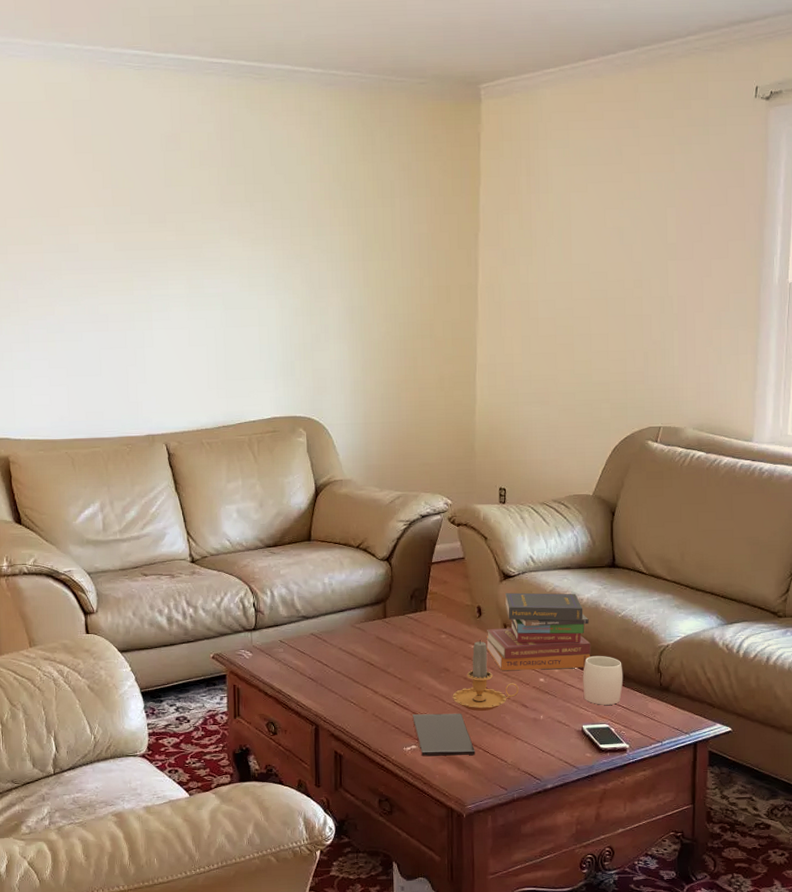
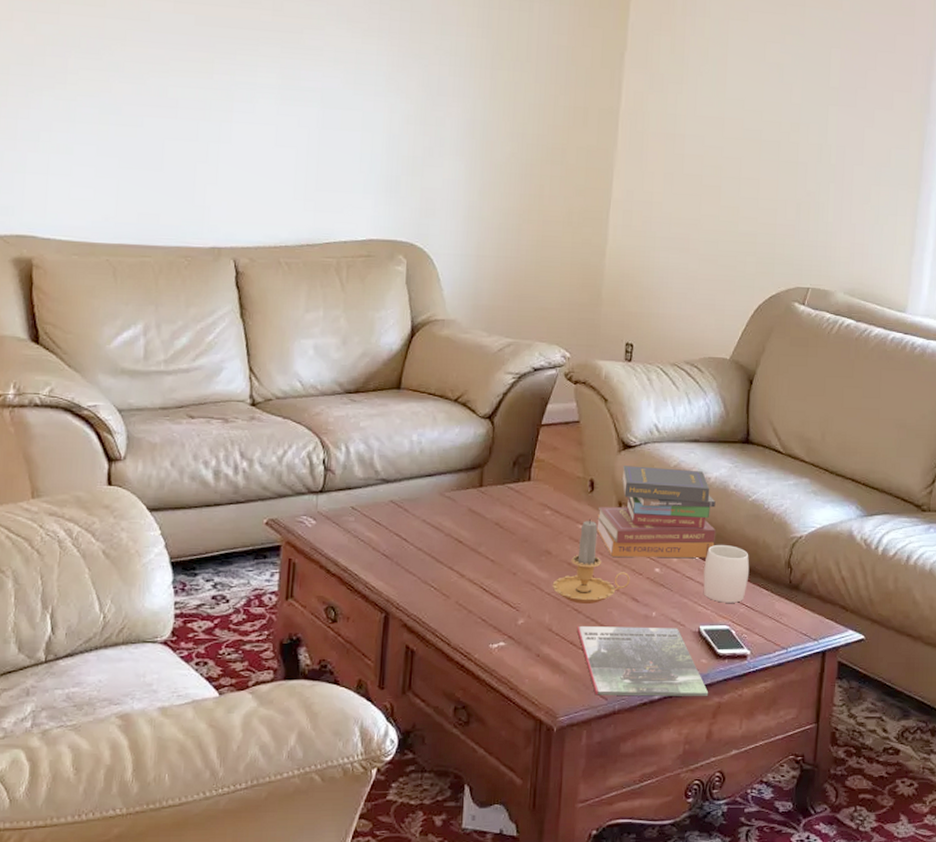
tablet: present [412,713,475,756] -> none [502,604,574,656]
magazine: none [476,728,595,787] -> present [576,625,709,697]

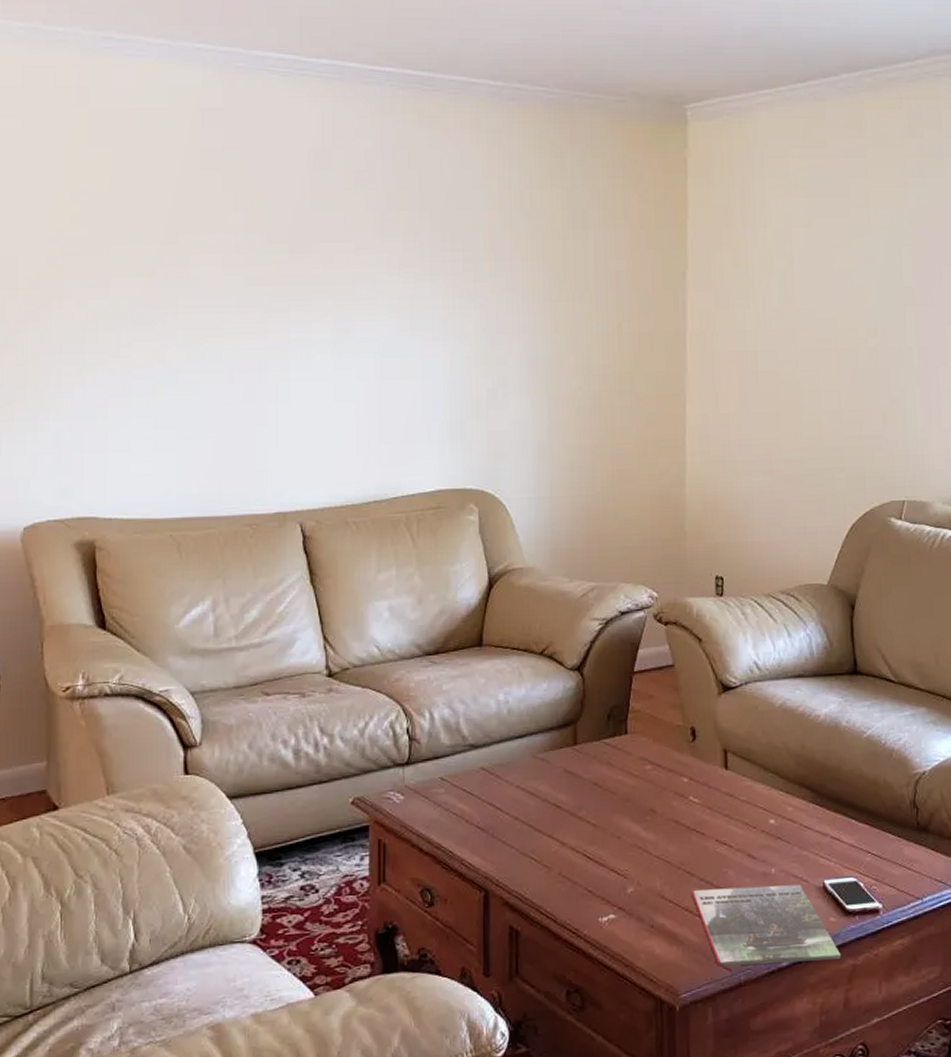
candle: present [552,518,630,604] -> none [660,770,744,865]
books: present [596,466,717,558] -> none [702,708,832,810]
mug: present [703,544,750,603] -> none [822,787,873,853]

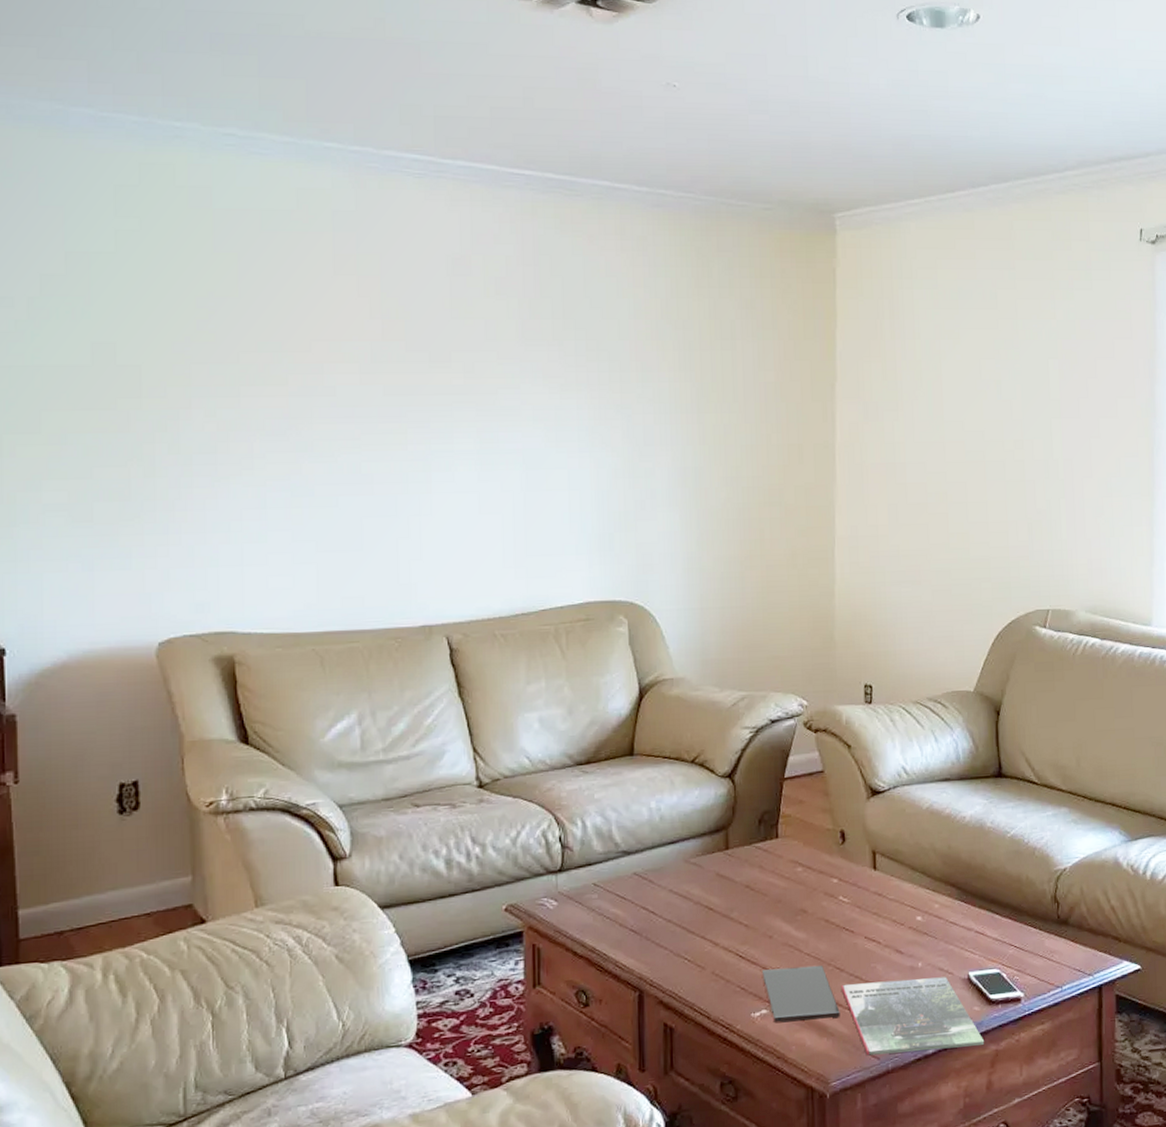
tablet: none [609,869,690,928] -> present [761,965,840,1022]

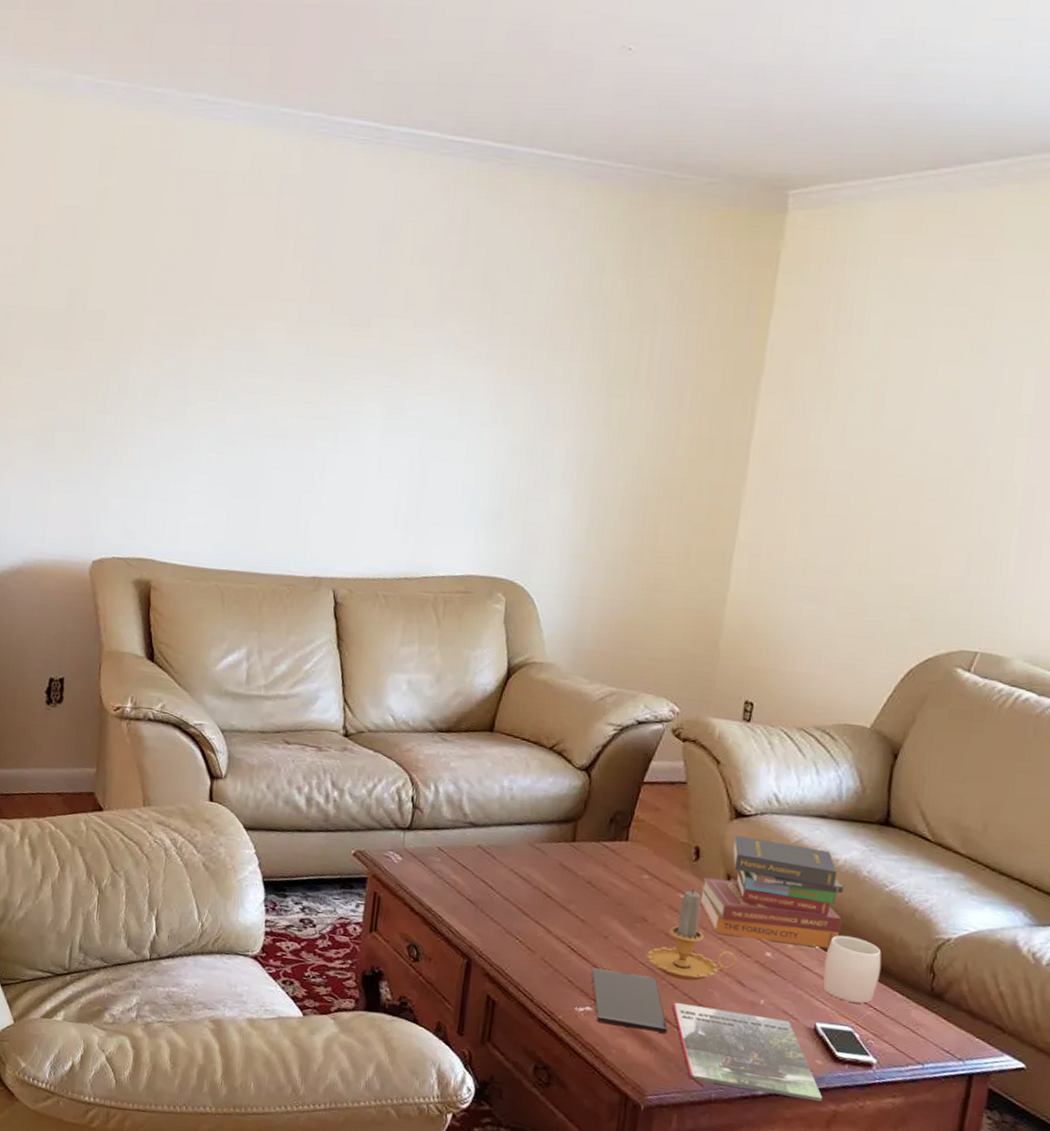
candle: none [811,871,892,962] -> present [646,888,736,981]
books: none [851,810,977,909] -> present [700,836,844,948]
mug: none [967,884,1015,946] -> present [822,935,882,1004]

